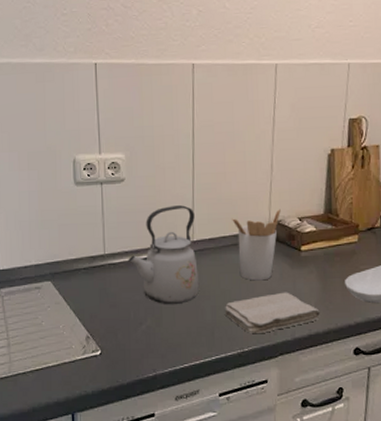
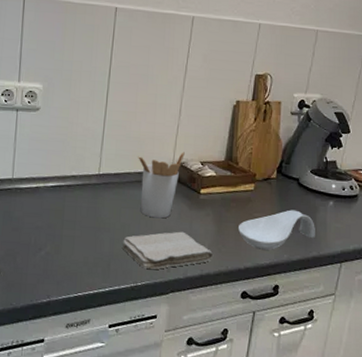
kettle: present [128,205,200,305] -> none [35,138,103,234]

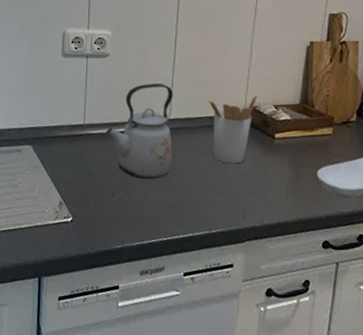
kettle: none [35,138,103,234] -> present [106,83,173,180]
washcloth: present [122,231,214,269] -> none [195,177,291,216]

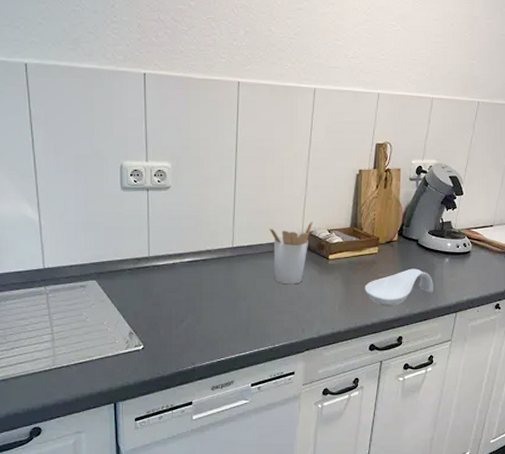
kettle: present [106,83,173,180] -> none [171,214,237,305]

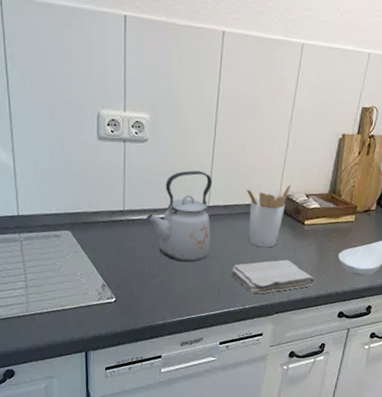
kettle: none [171,214,237,305] -> present [146,170,212,263]
washcloth: none [258,295,343,331] -> present [231,259,315,294]

